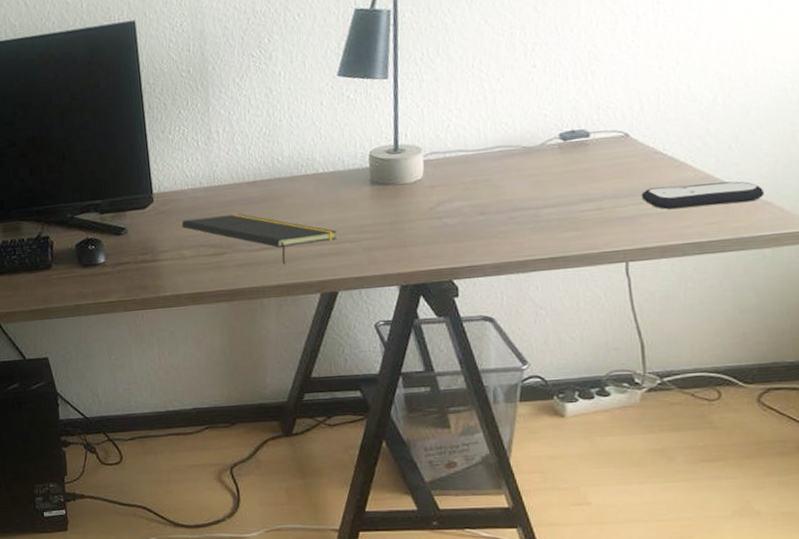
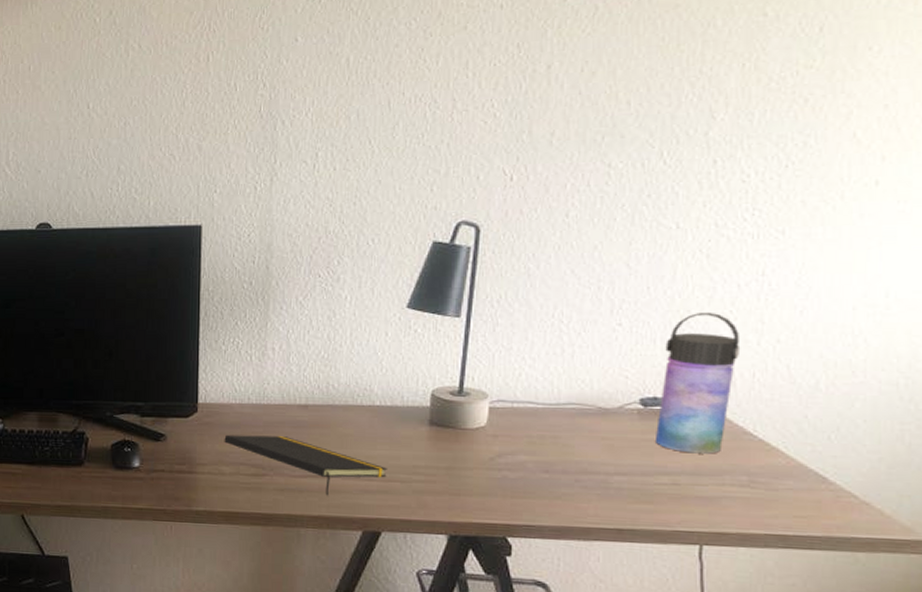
water bottle: none [576,43,645,179] -> present [654,311,741,454]
remote control: present [641,181,765,210] -> none [724,470,864,500]

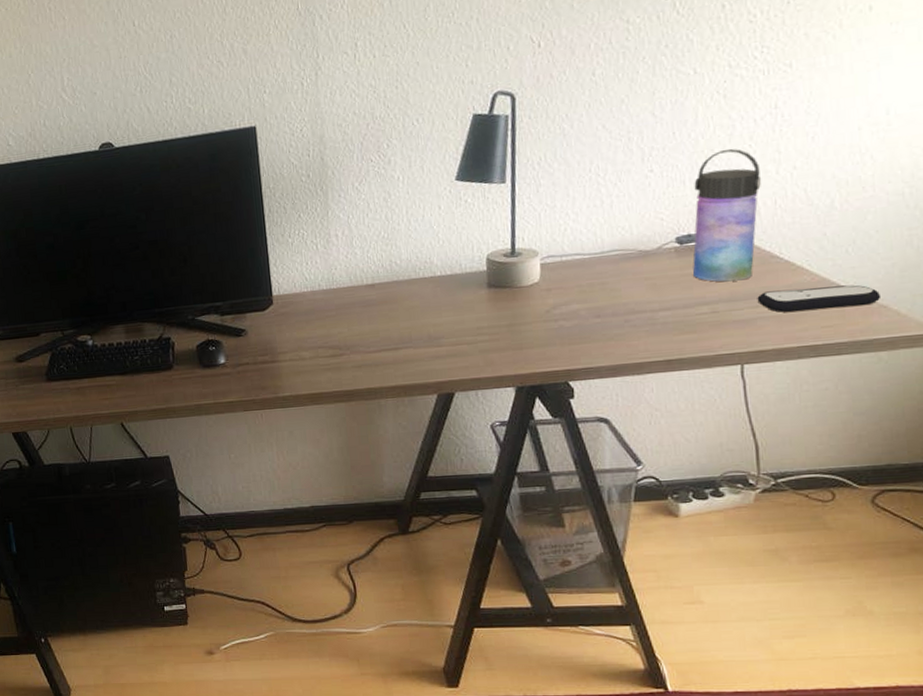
notepad: present [224,434,387,496] -> none [301,316,454,366]
remote control: none [724,470,864,500] -> present [757,284,882,313]

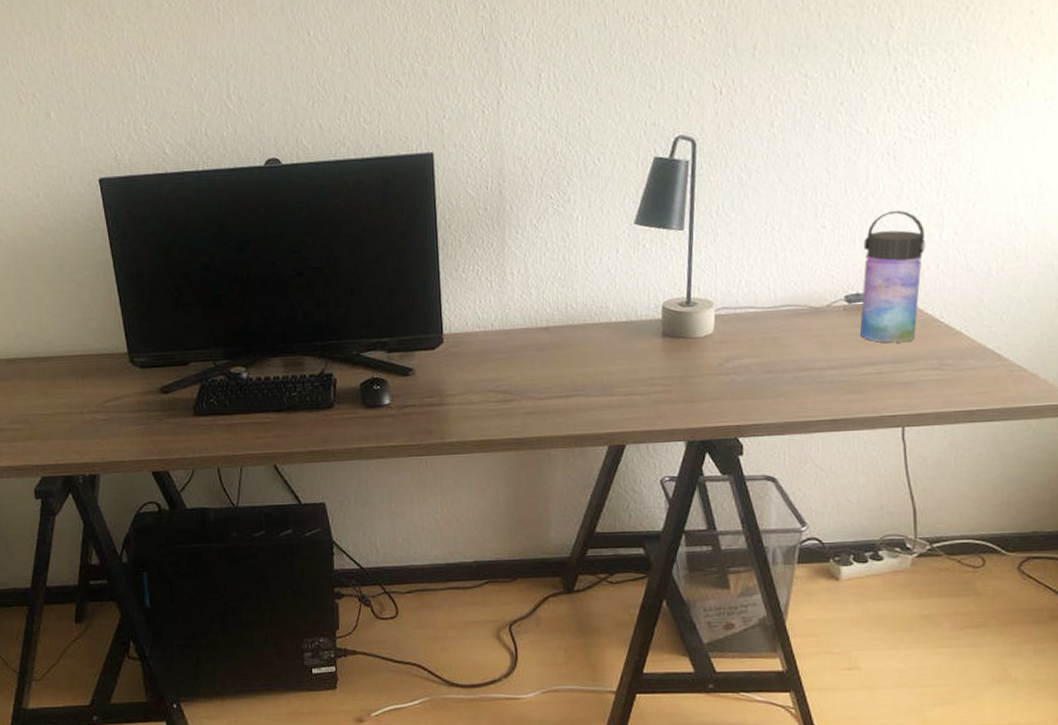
remote control: present [757,284,882,313] -> none [919,352,1031,377]

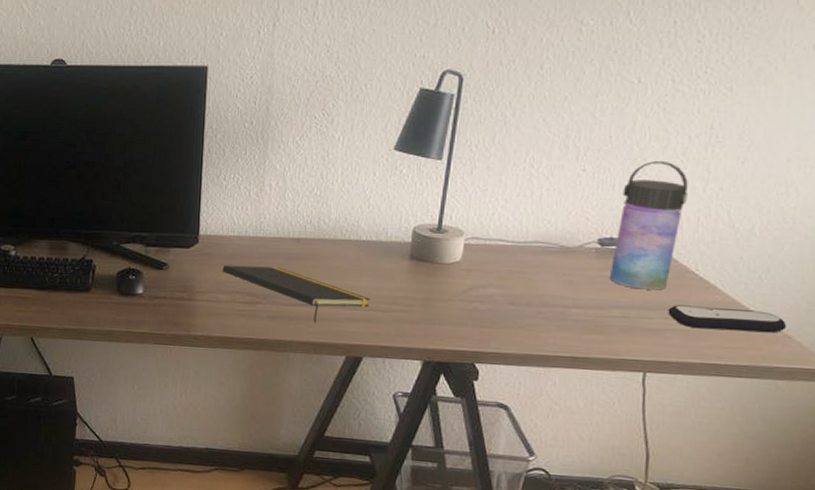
notepad: none [471,360,627,415] -> present [222,265,370,323]
remote control: none [919,352,1031,377] -> present [668,305,787,333]

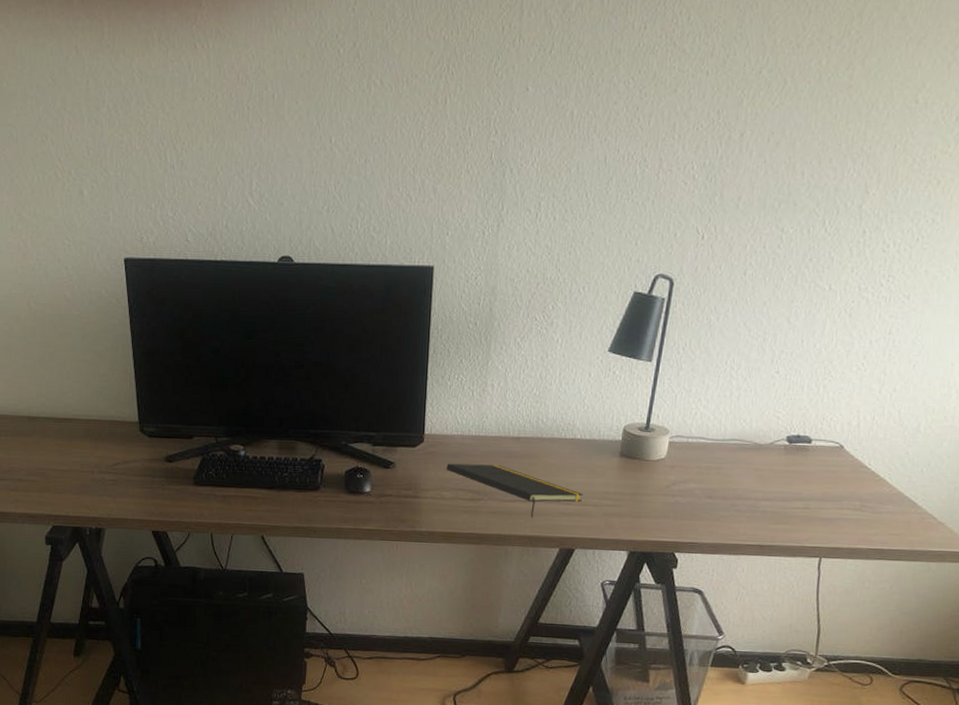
water bottle: present [609,160,689,290] -> none [794,363,867,483]
remote control: present [668,305,787,333] -> none [843,496,941,521]

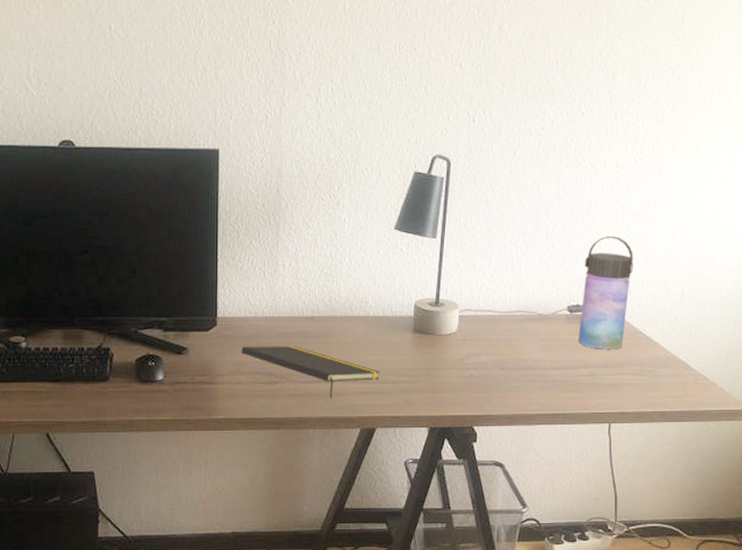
water bottle: none [794,363,867,483] -> present [578,235,634,350]

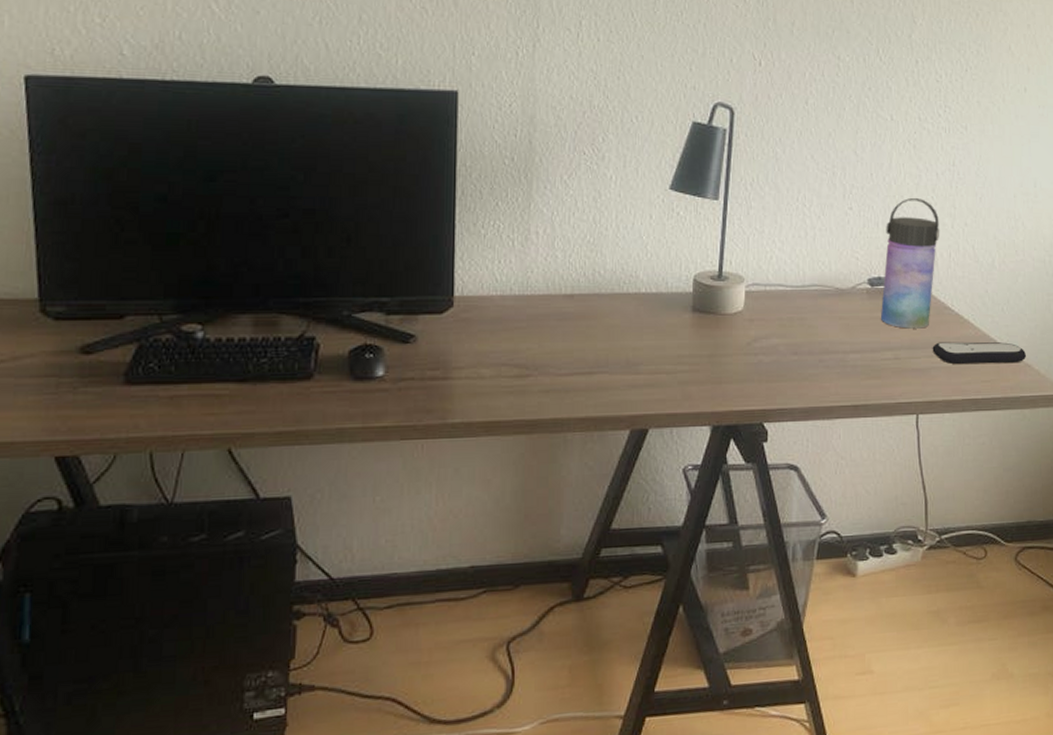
notepad: present [241,346,380,399] -> none [484,331,653,394]
remote control: none [624,362,712,382] -> present [932,342,1027,365]

